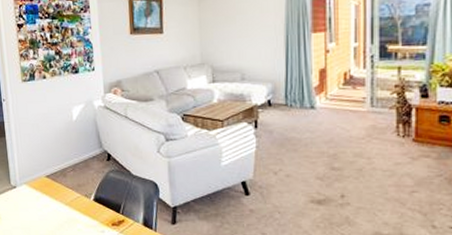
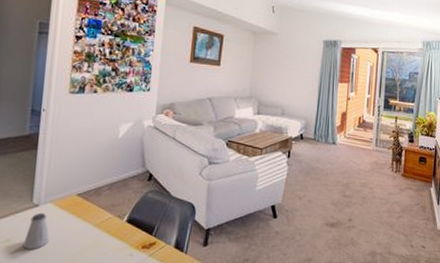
saltshaker: none [10,193,30,225] -> present [22,213,49,249]

